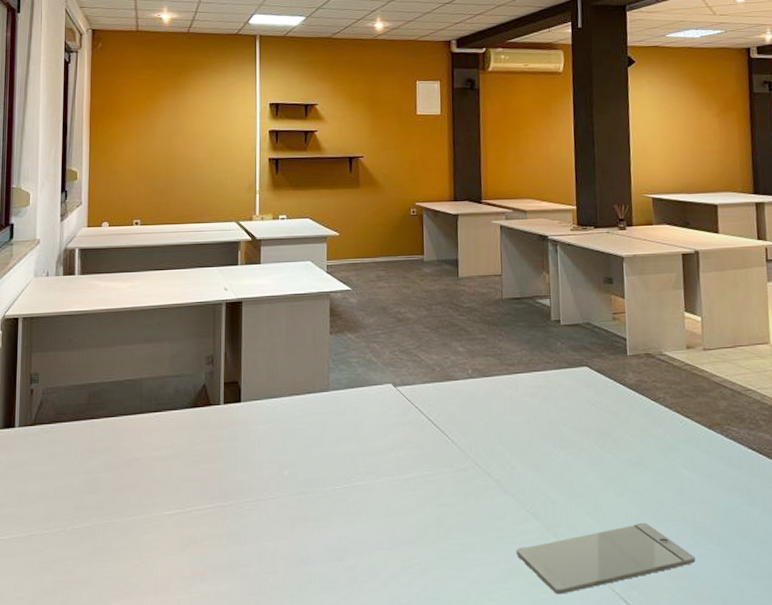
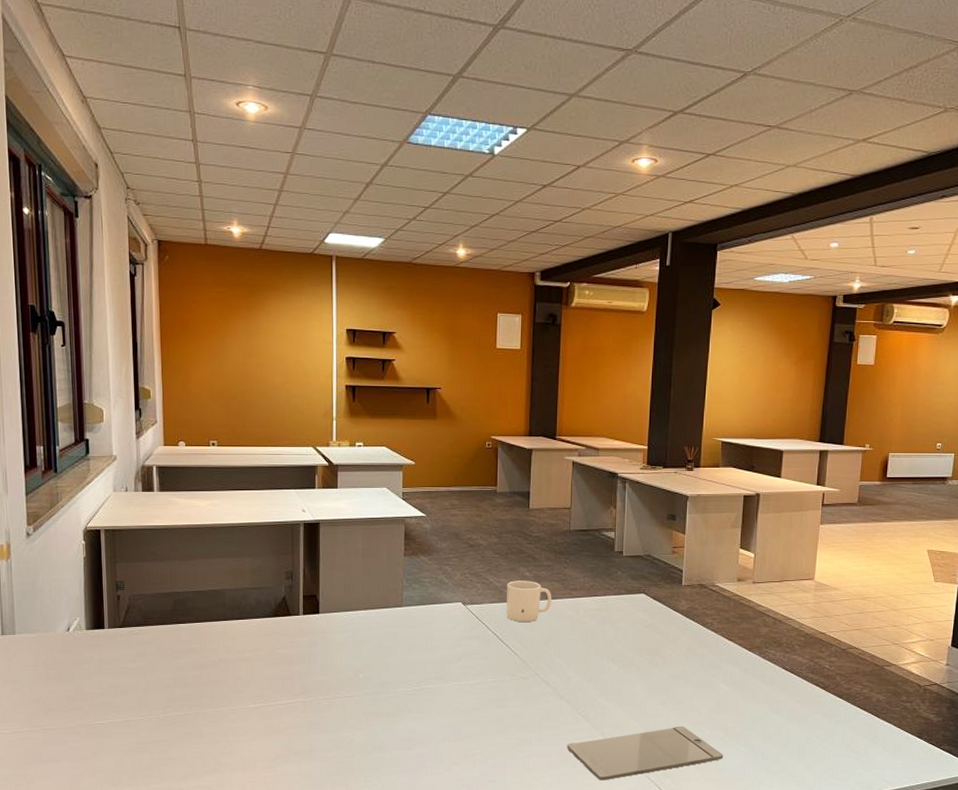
mug: none [439,356,489,405] -> present [506,580,552,623]

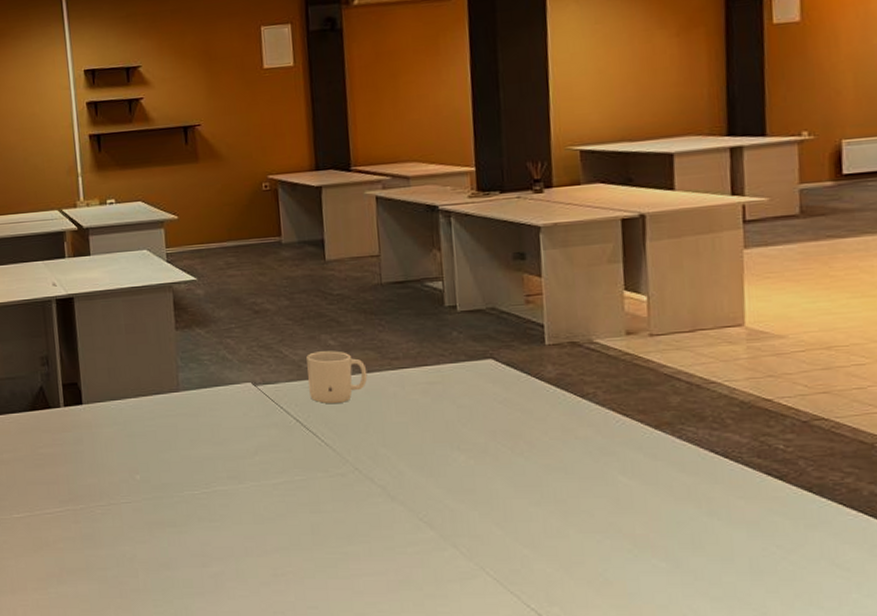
tablet: present [567,726,723,781] -> none [407,534,635,608]

